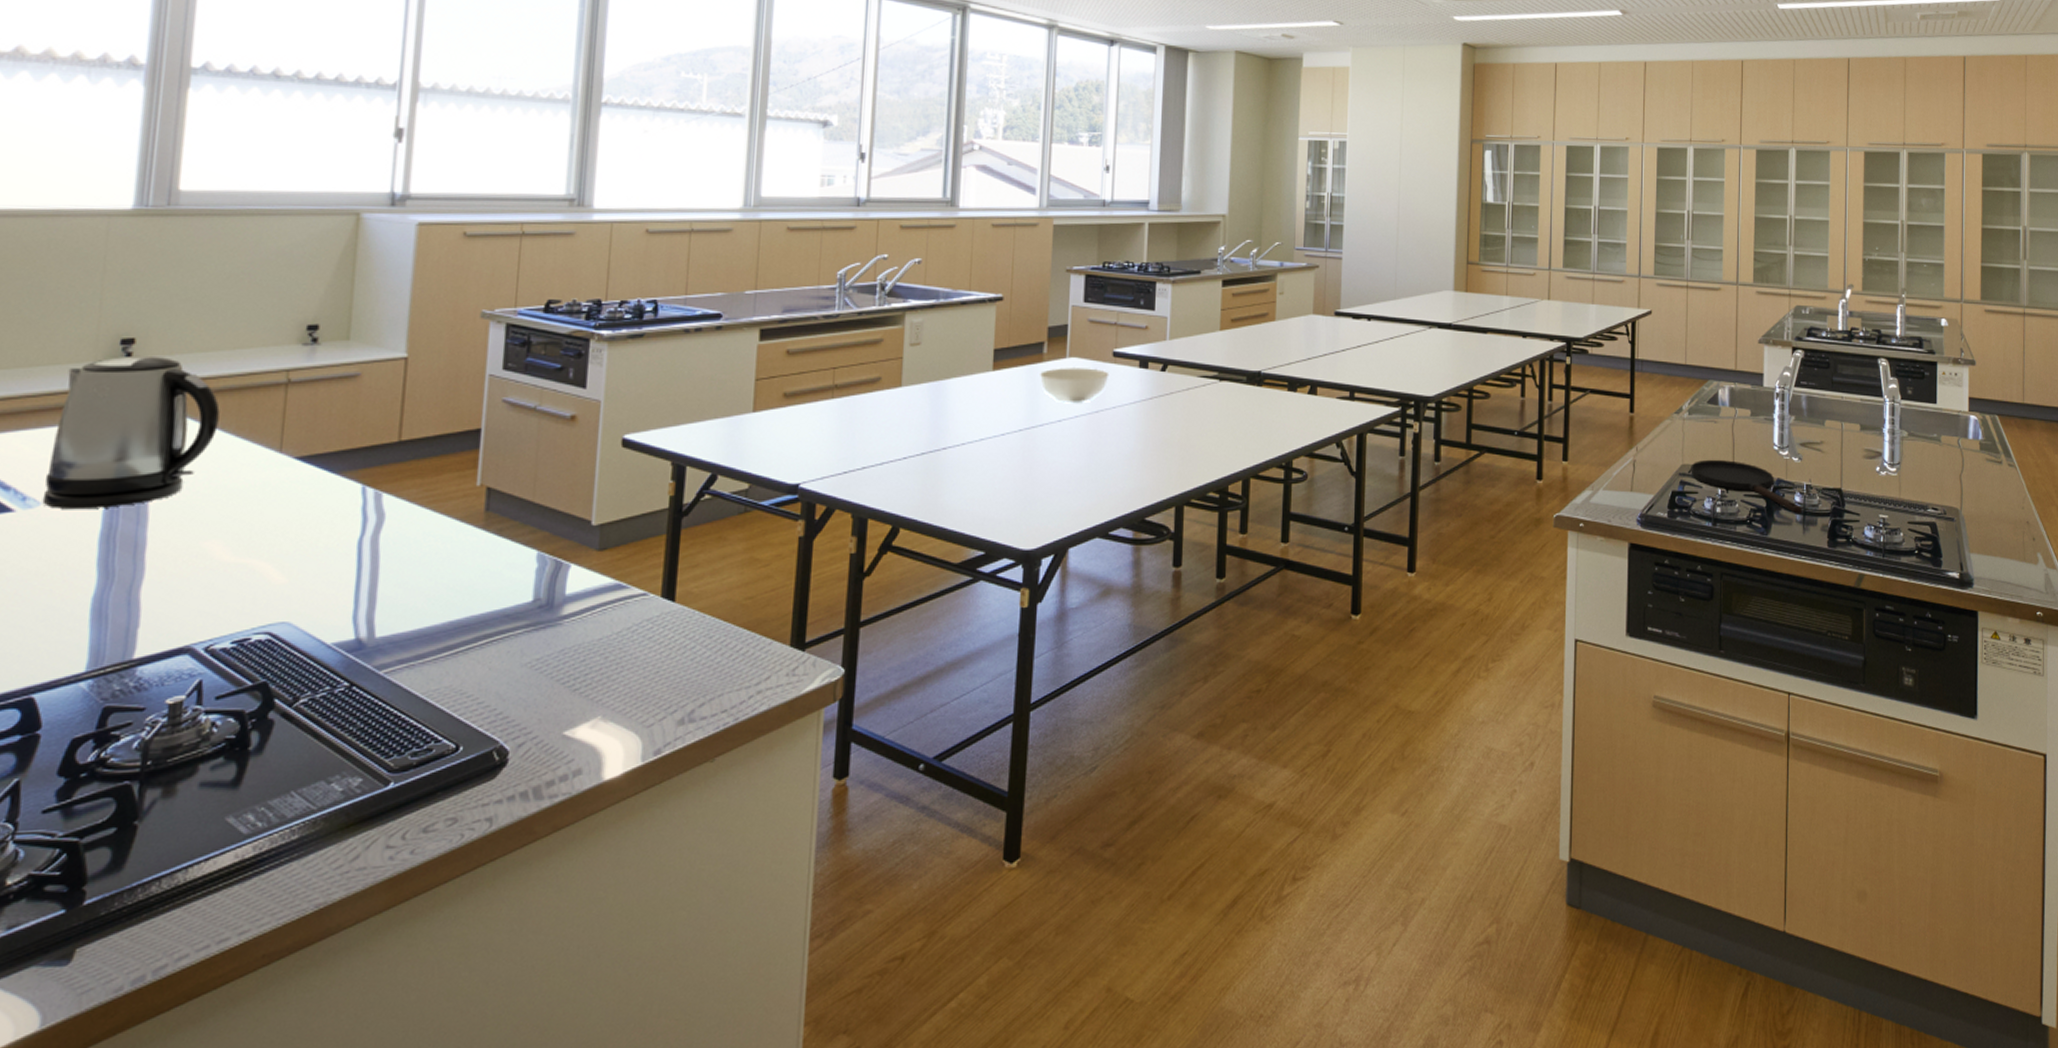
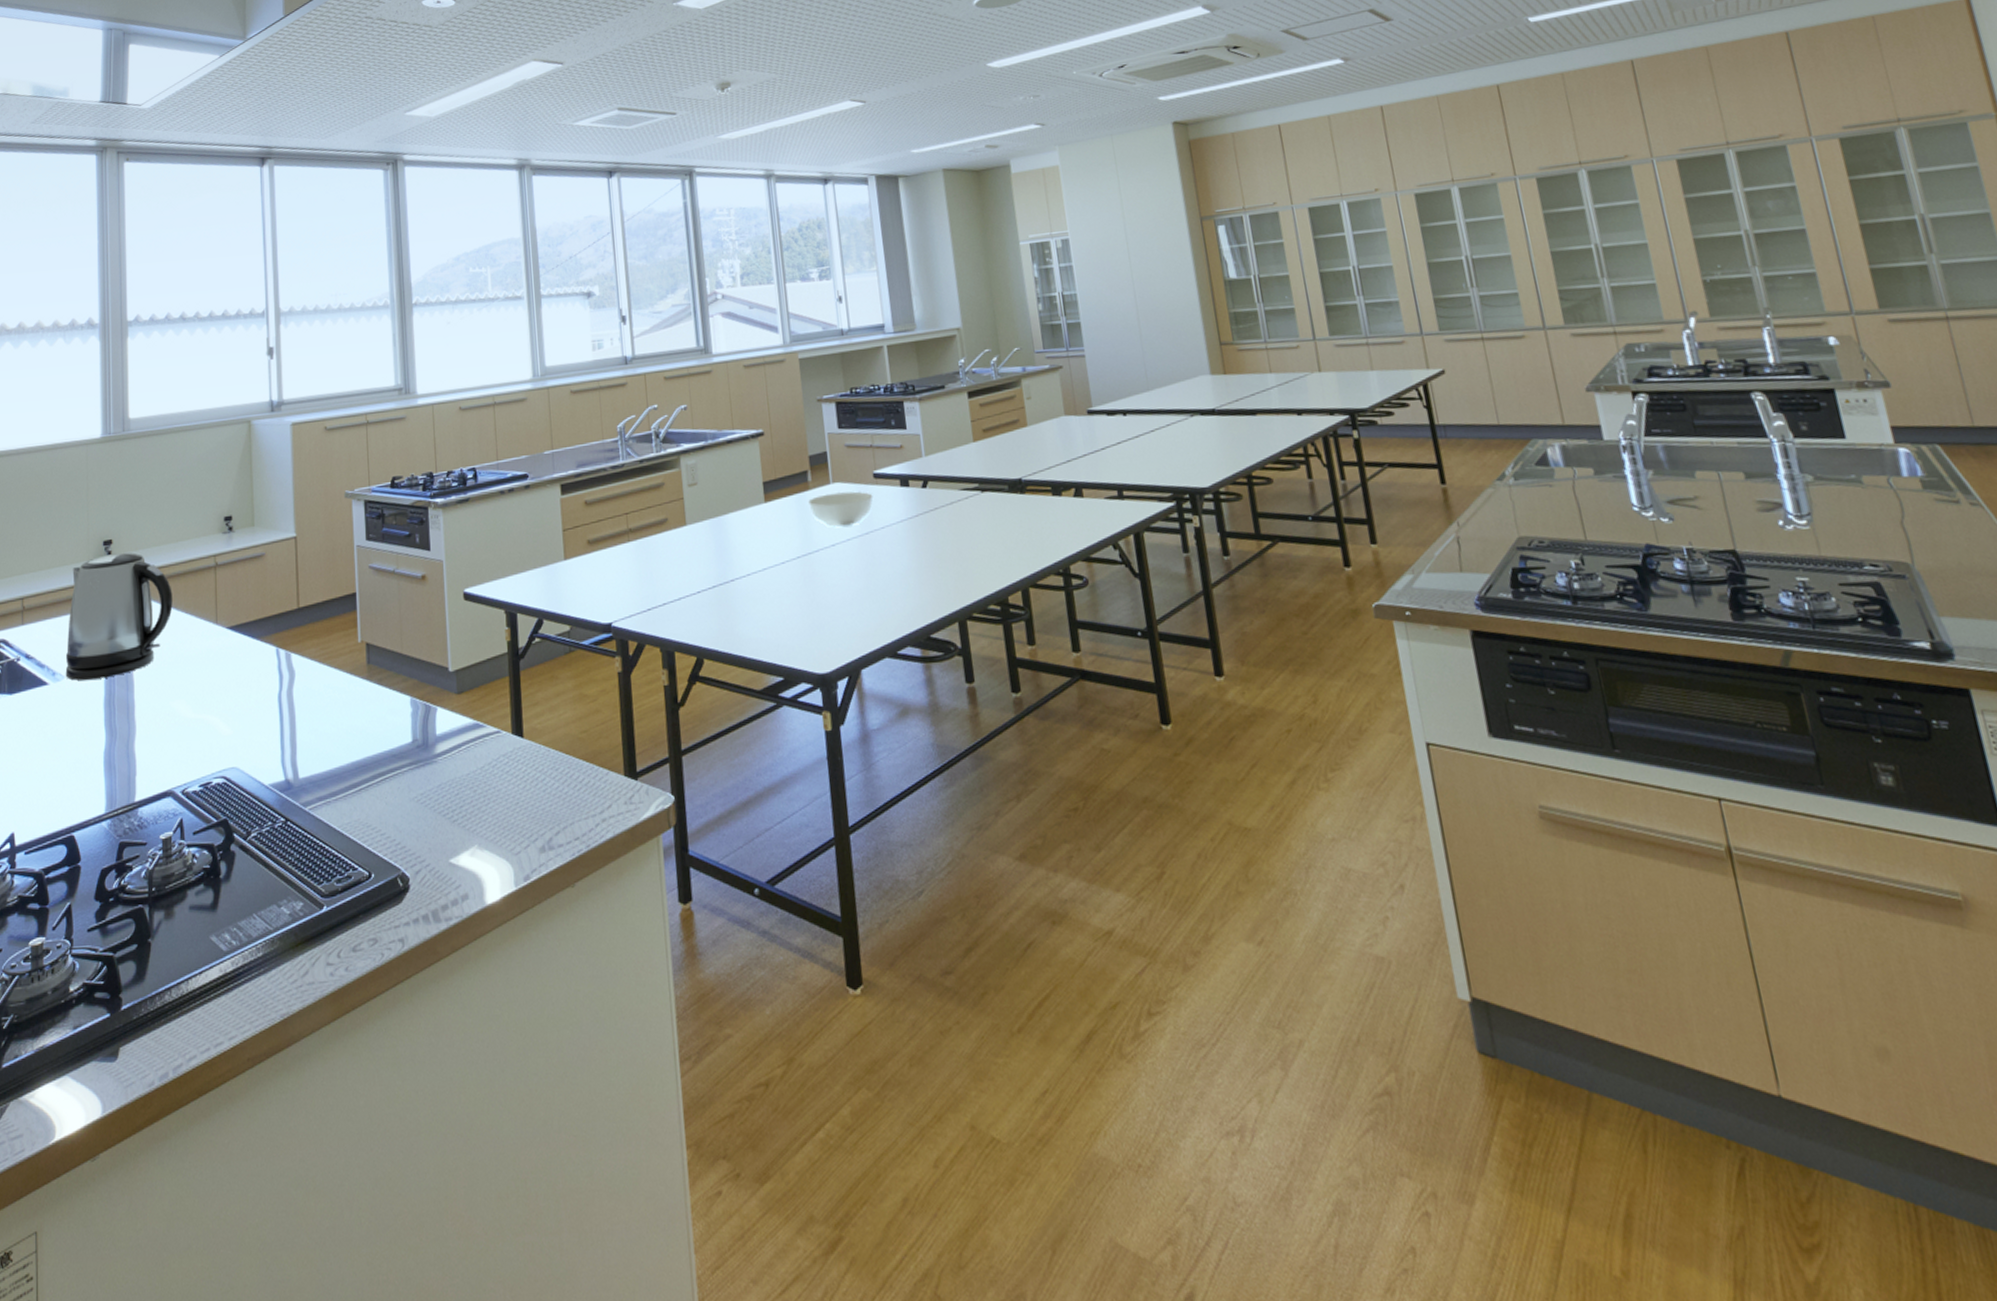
frying pan: present [1691,459,1803,514] -> none [1529,527,1689,584]

